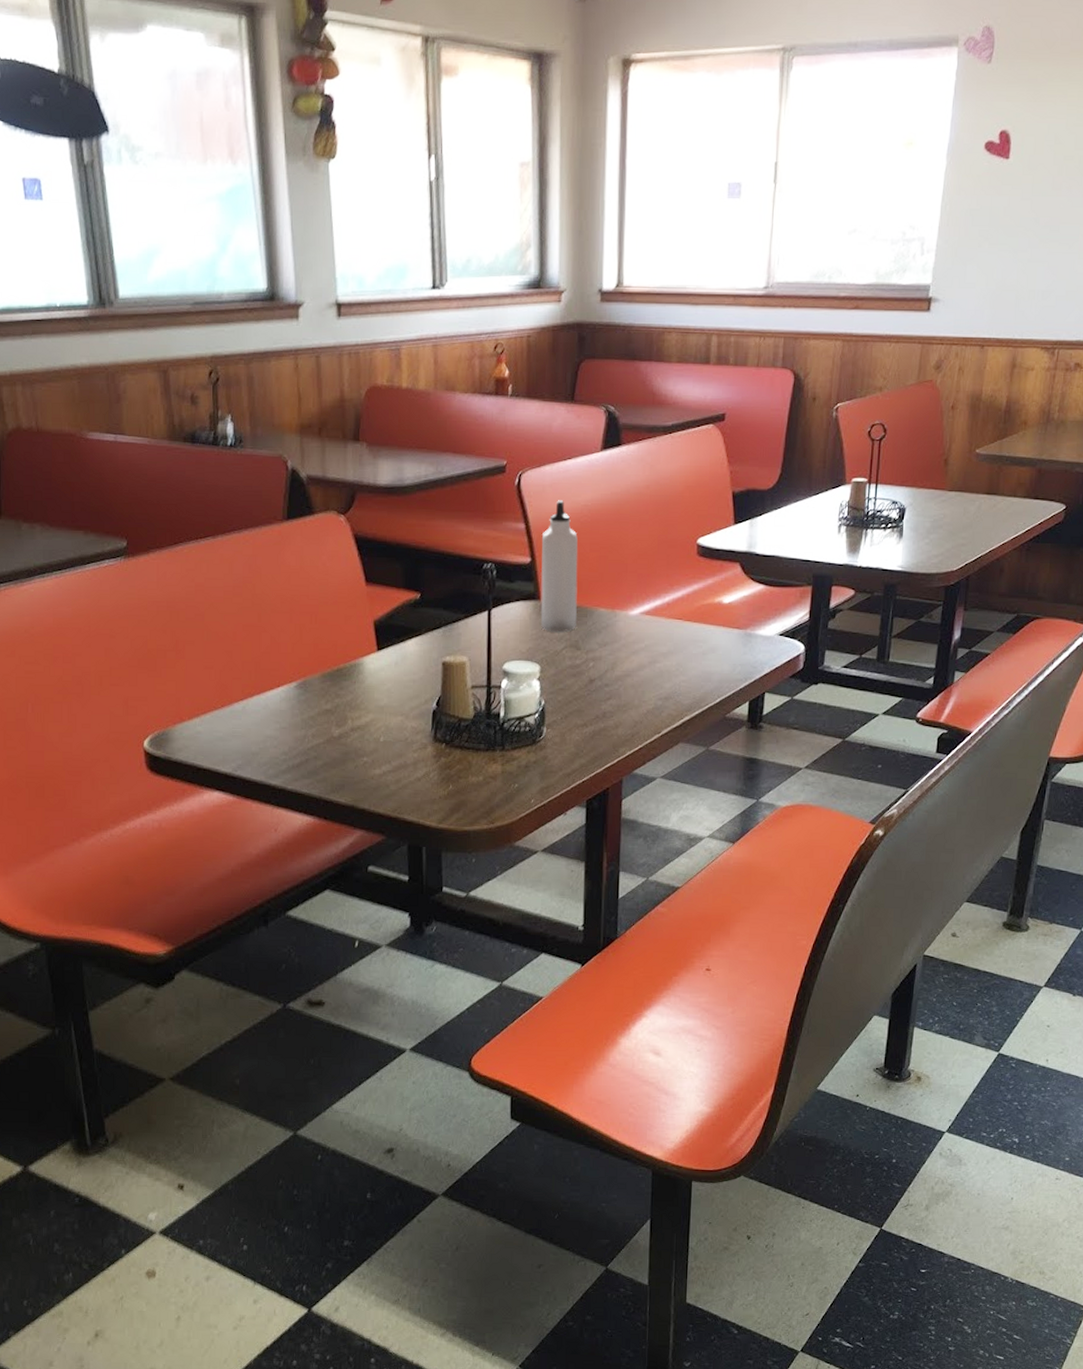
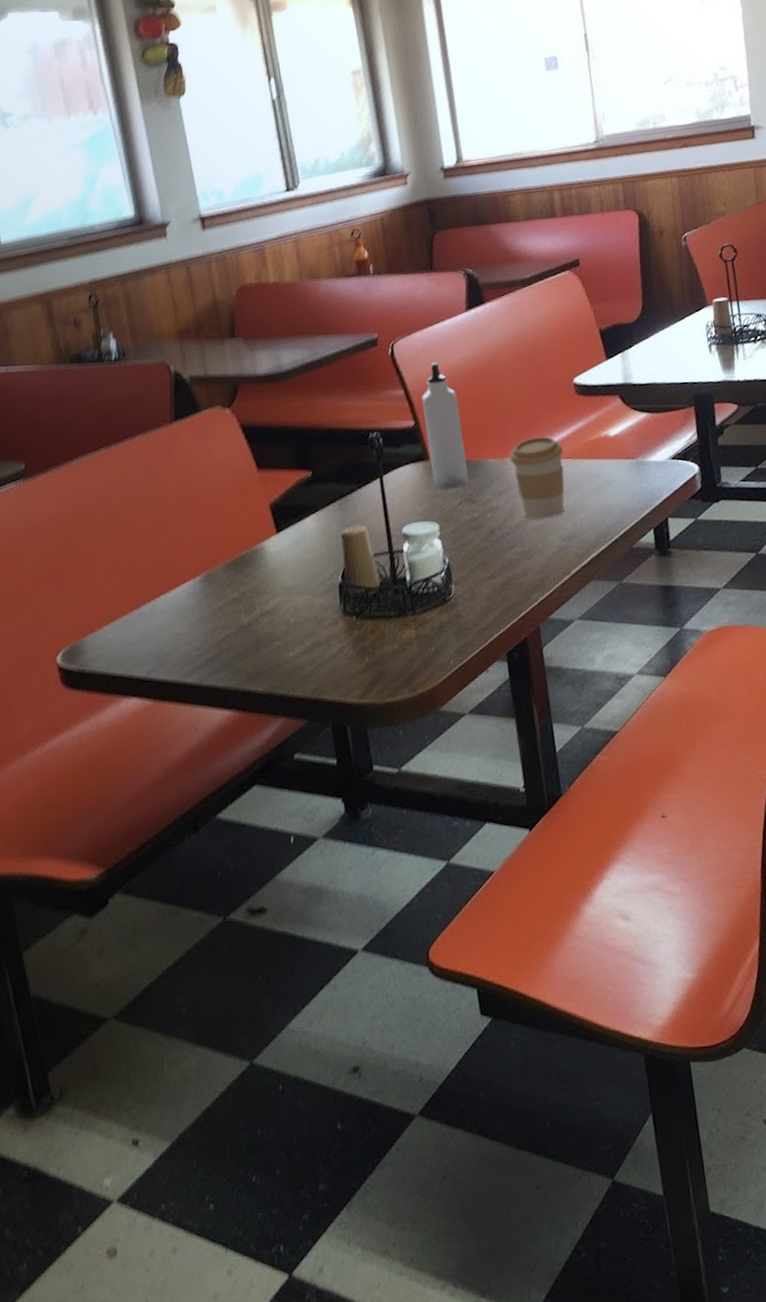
coffee cup: none [620,593,675,676] -> present [509,436,565,519]

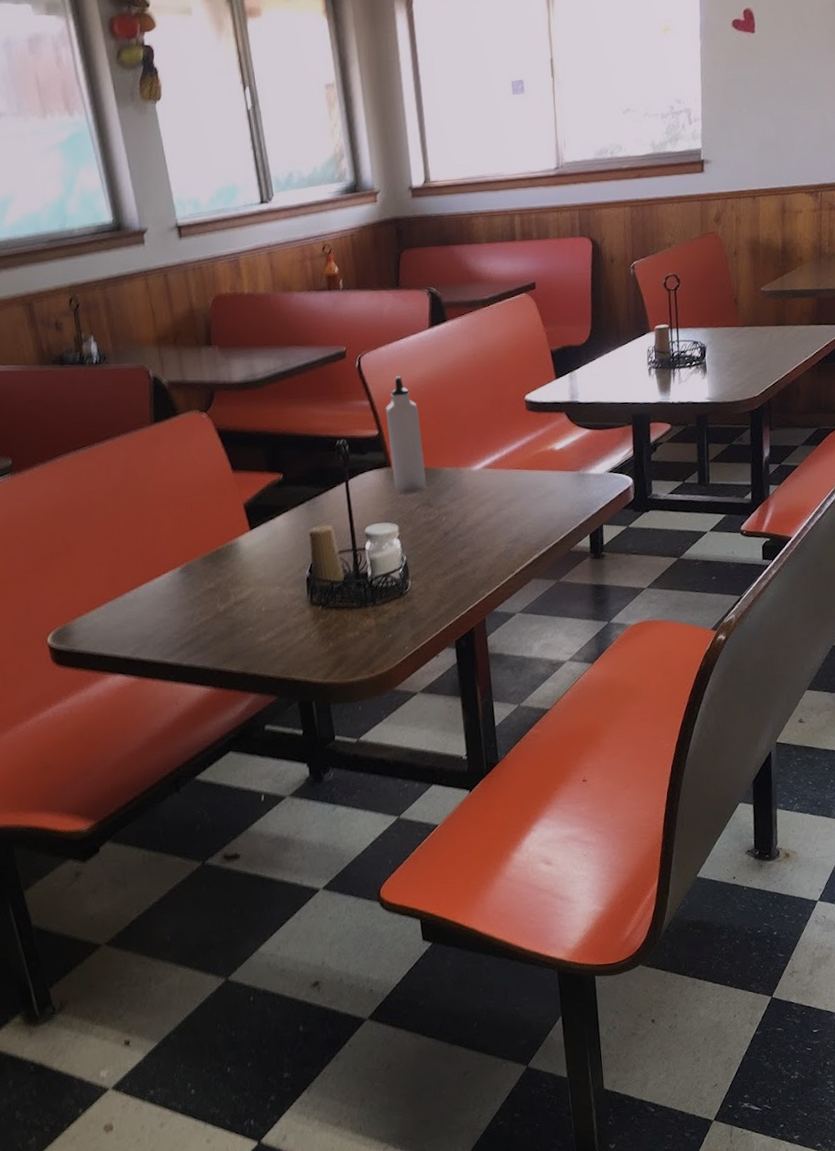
coffee cup: present [509,436,565,519] -> none [464,448,513,524]

